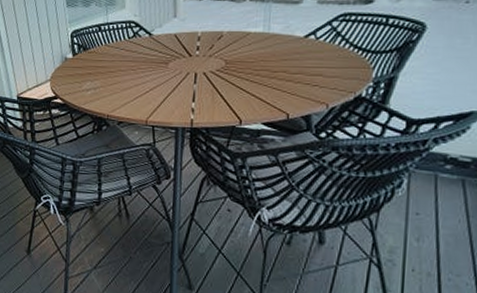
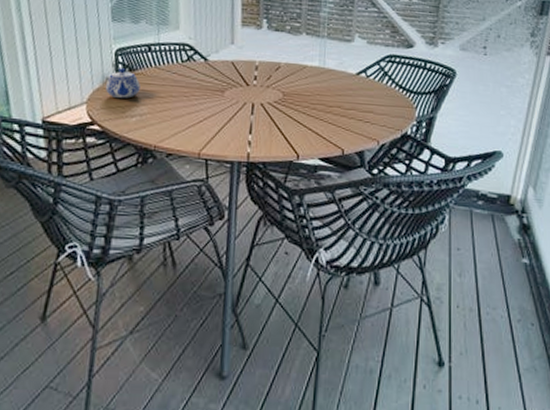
teapot: none [64,48,93,75] -> present [105,68,140,98]

